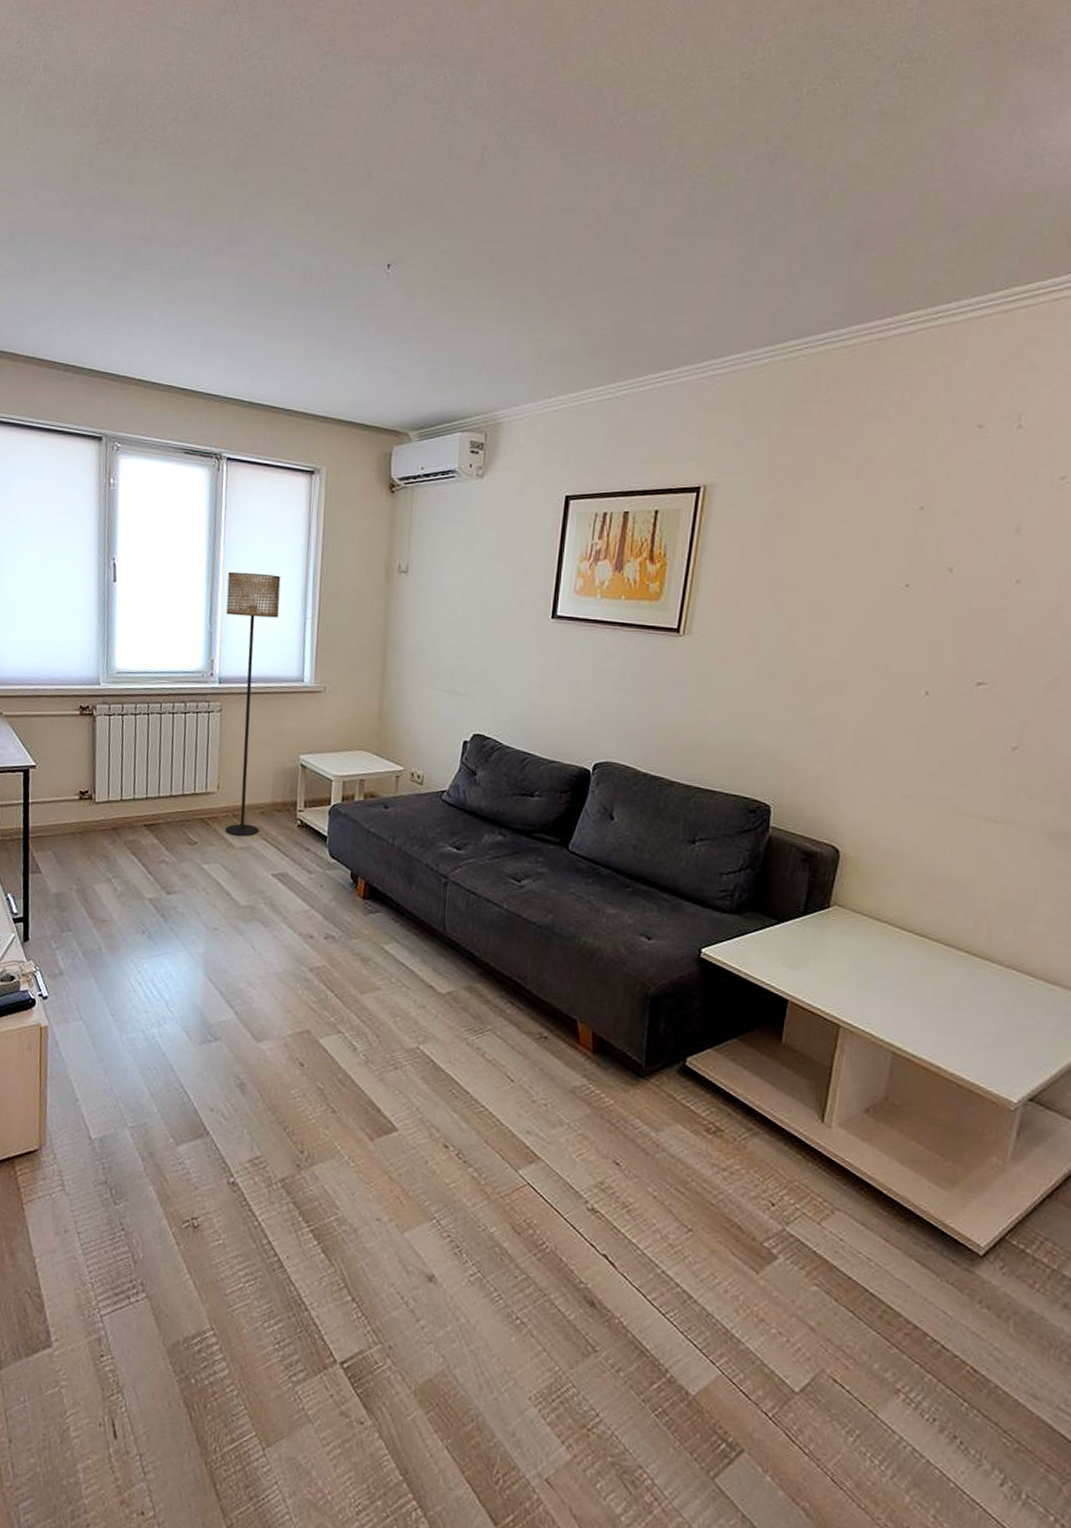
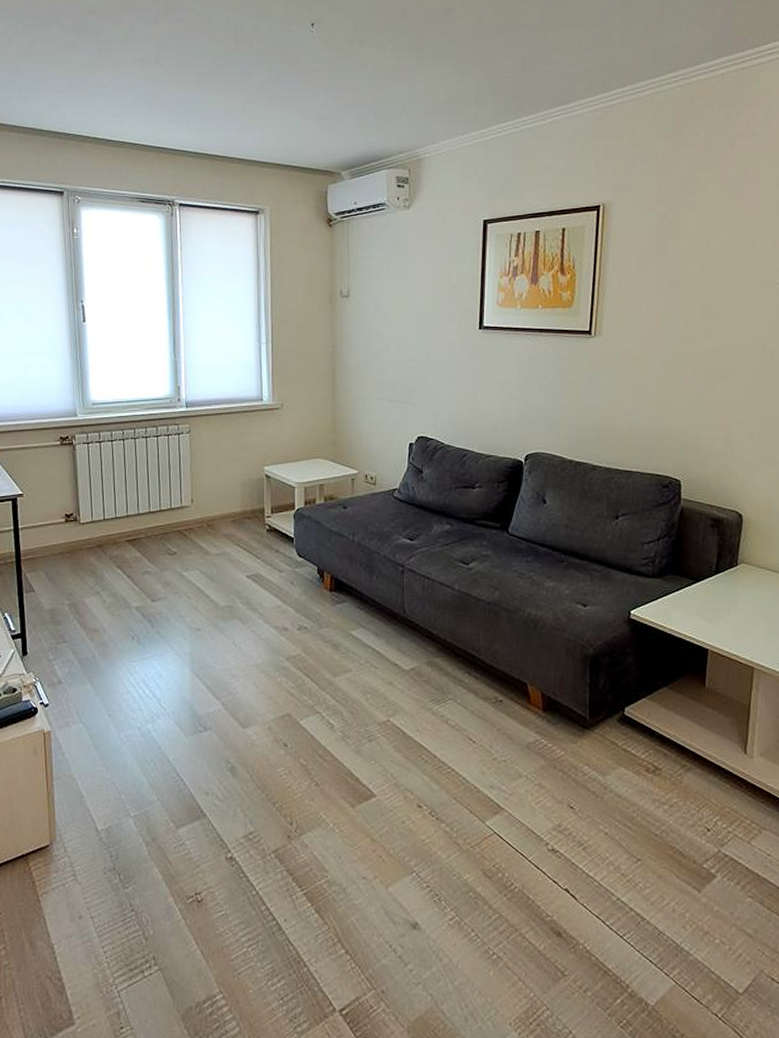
floor lamp: present [225,571,281,836] -> none [187,305,237,543]

